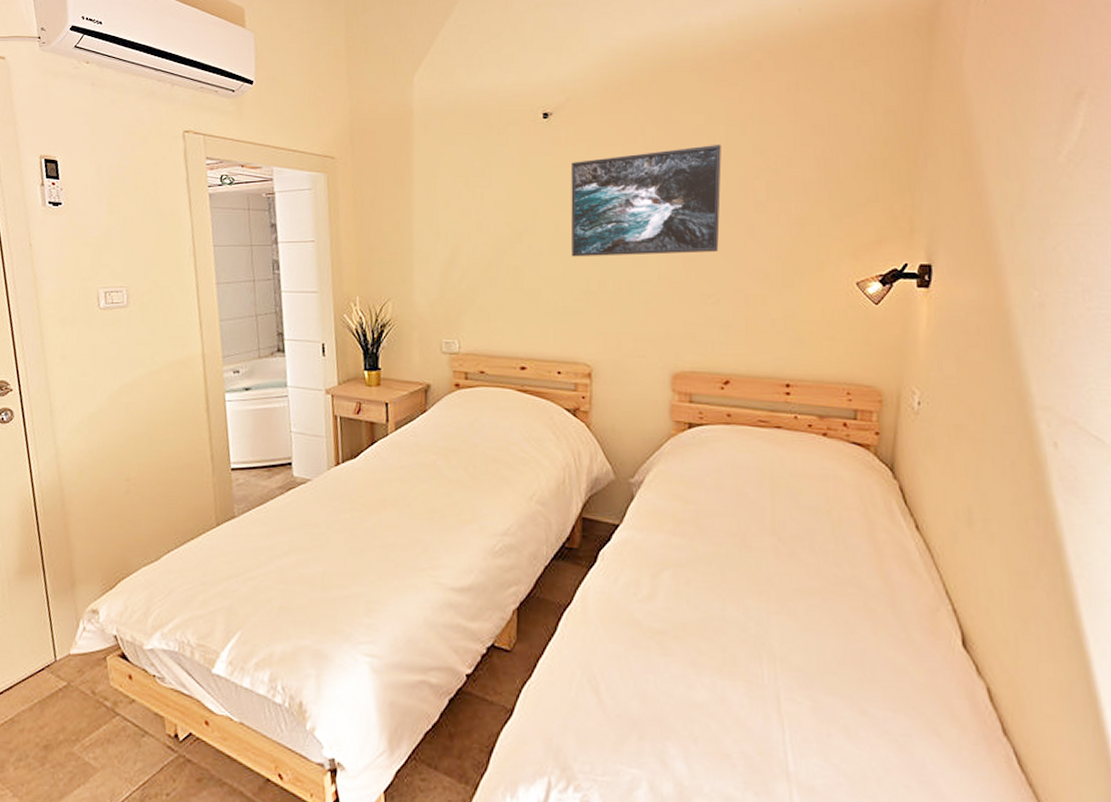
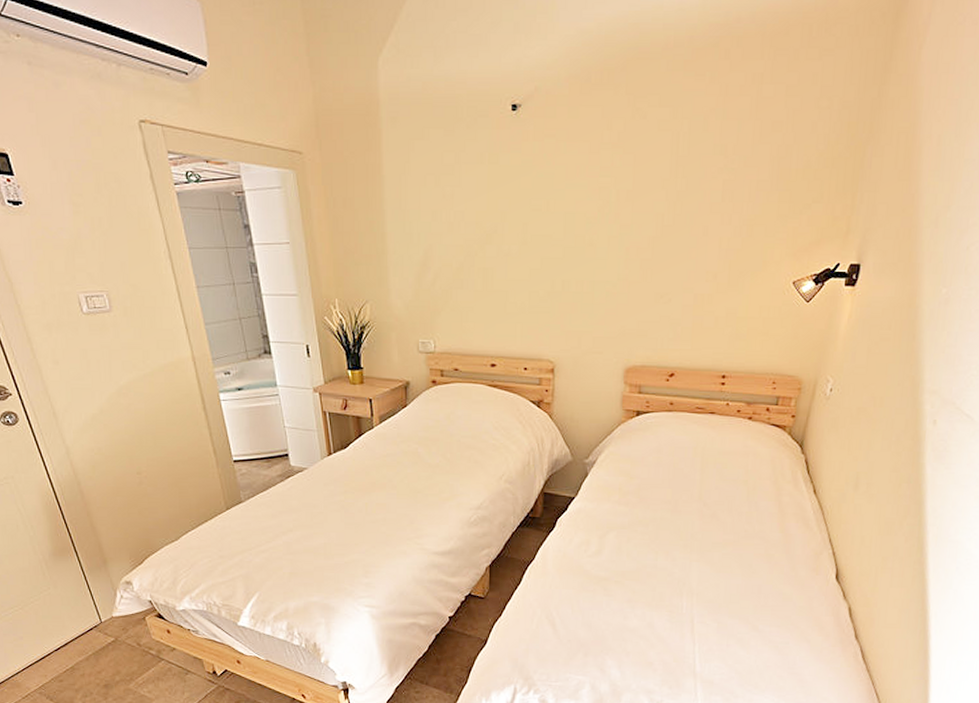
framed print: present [570,144,722,257] -> none [537,140,684,259]

